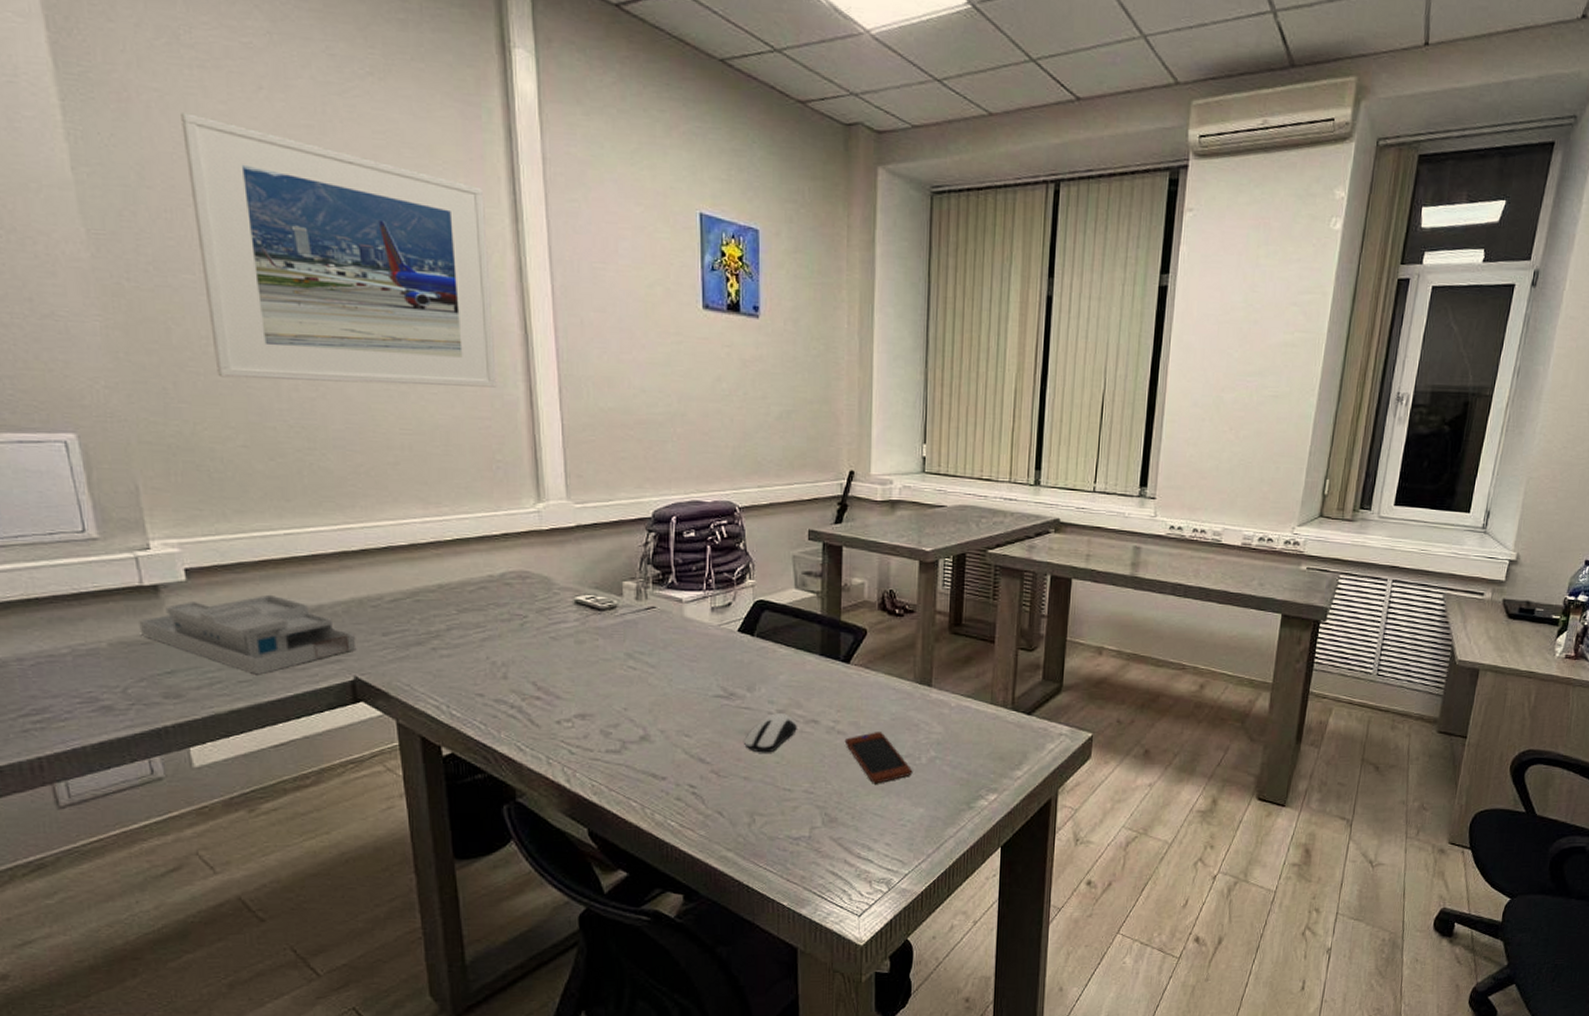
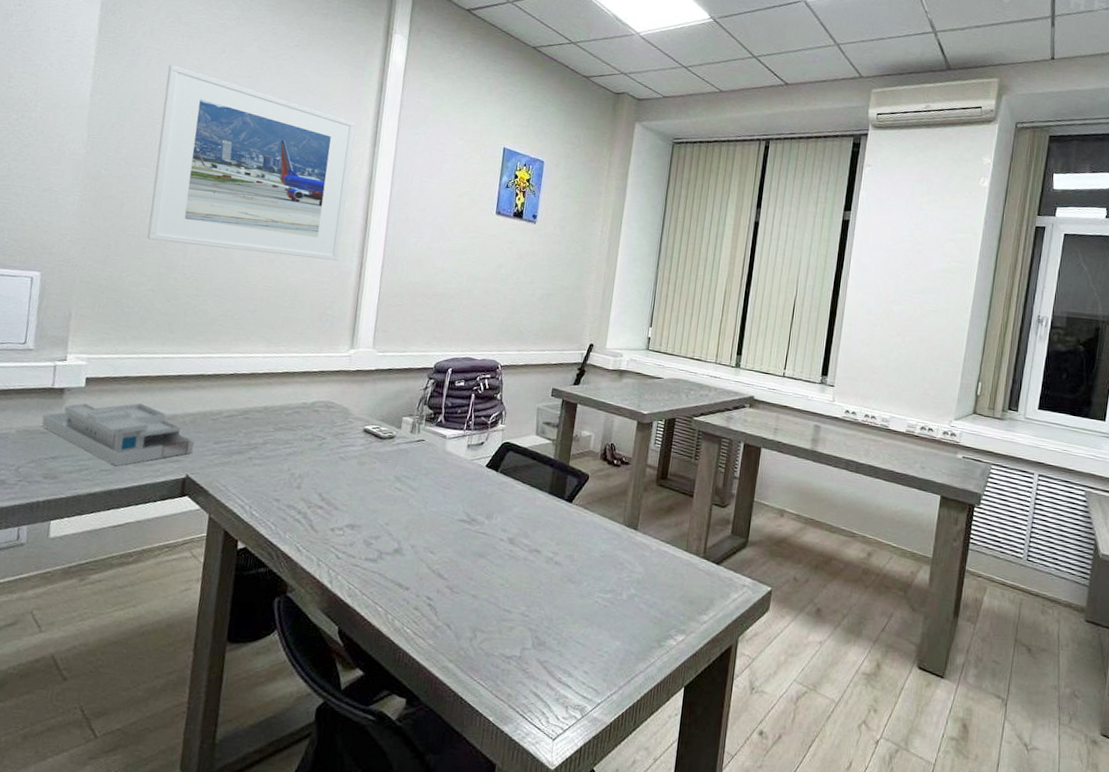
computer mouse: present [744,713,798,753] -> none [477,540,524,576]
smartphone: present [844,732,913,784] -> none [559,566,615,614]

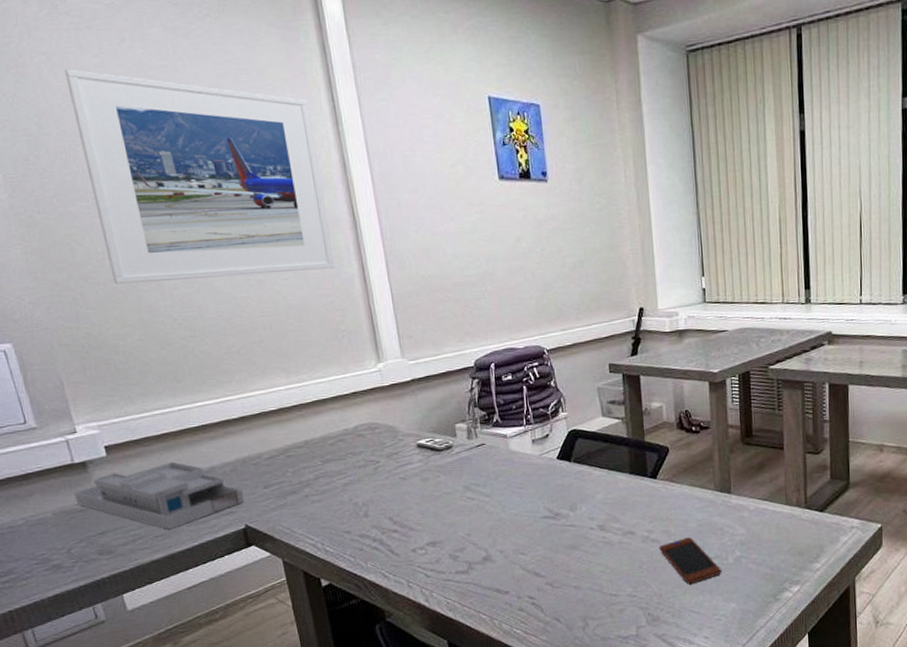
smartphone: none [559,566,615,614] -> present [659,537,722,585]

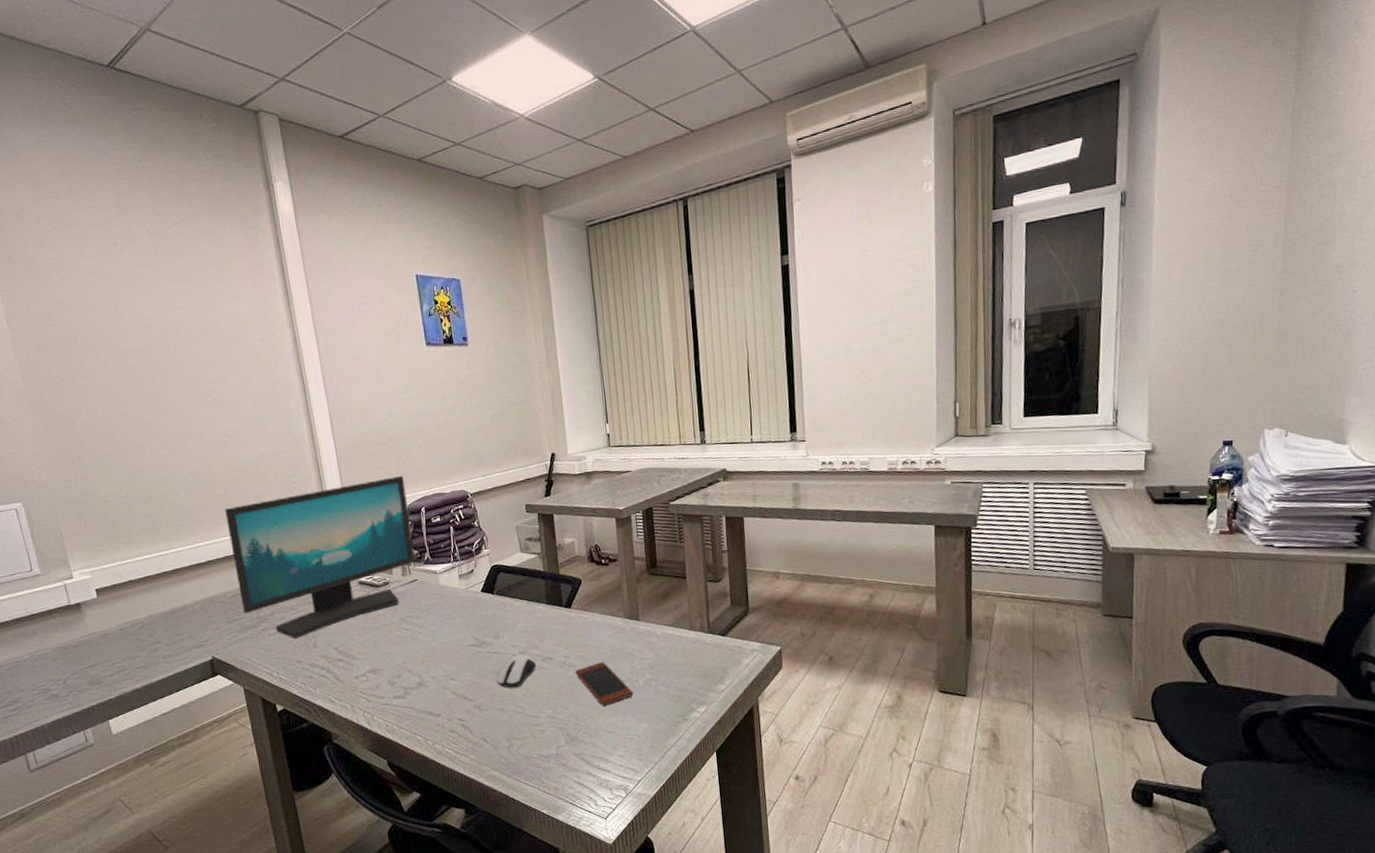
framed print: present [65,68,335,285] -> none [69,270,288,450]
desk organizer: present [74,461,245,530] -> none [70,601,212,662]
computer monitor: none [260,326,483,507] -> present [225,475,415,639]
computer mouse: none [572,528,617,564] -> present [496,654,537,688]

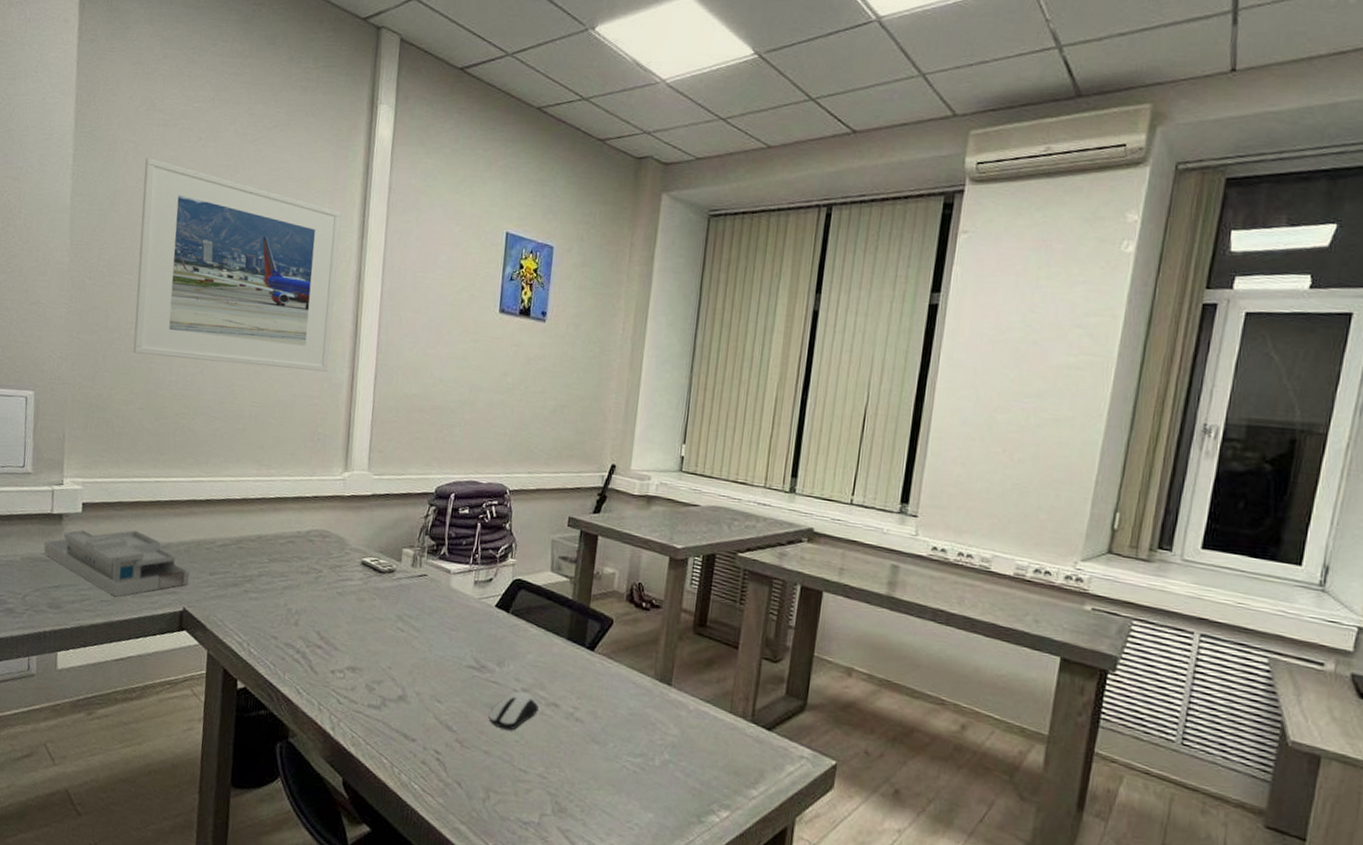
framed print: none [69,270,288,450] -> present [133,158,341,372]
desk organizer: none [70,601,212,662] -> present [43,530,190,597]
computer monitor: present [225,475,415,639] -> none [229,445,440,611]
smartphone: present [575,662,634,706] -> none [581,724,646,780]

